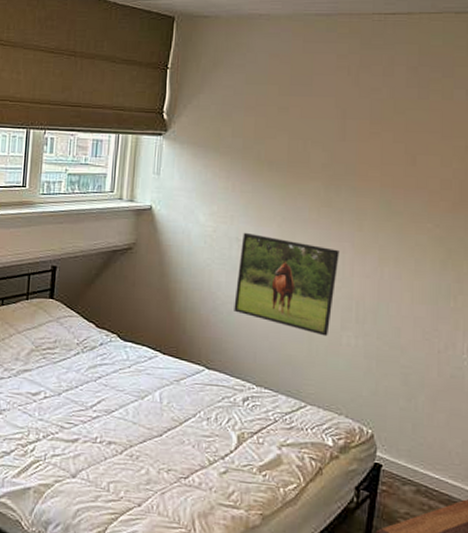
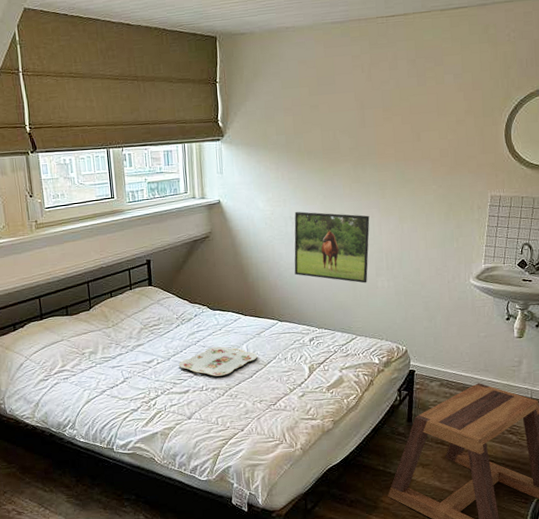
serving tray: none [70,388,172,428] -> present [178,346,257,376]

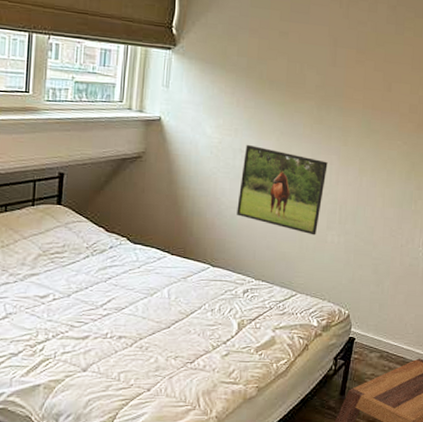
serving tray: present [178,346,257,376] -> none [80,287,179,323]

